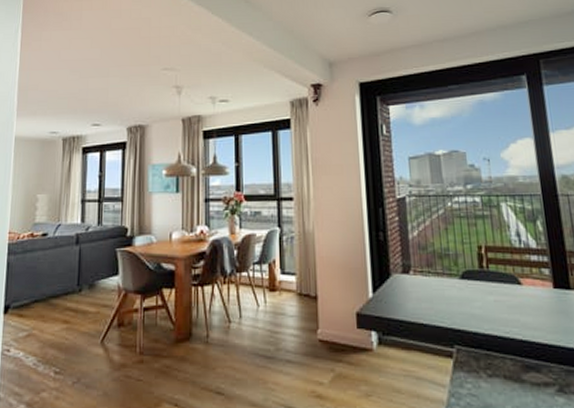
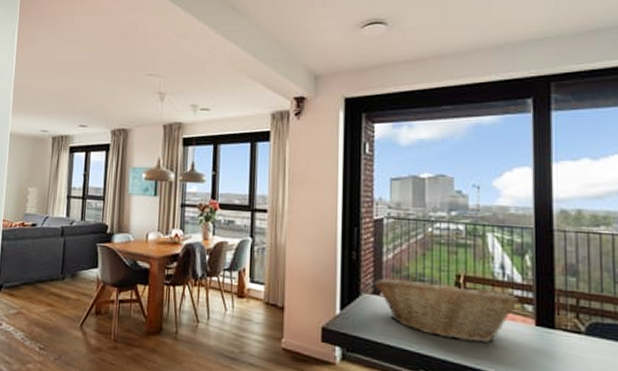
fruit basket: none [402,253,537,311] -> present [374,278,519,343]

